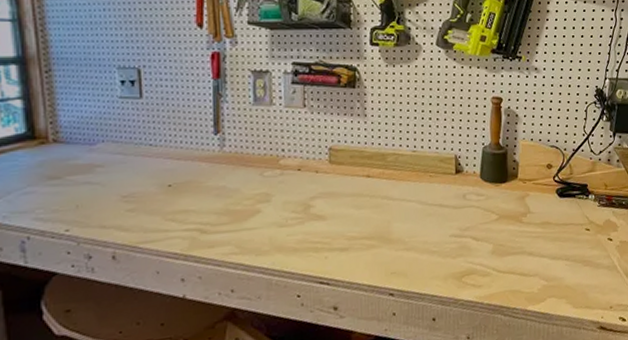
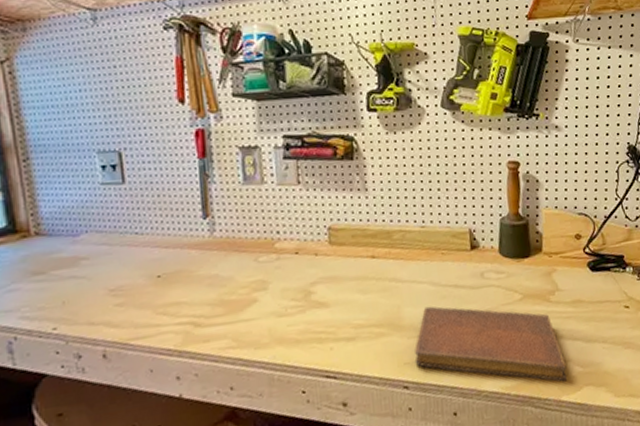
notebook: none [400,222,534,294] -> present [414,306,568,382]

